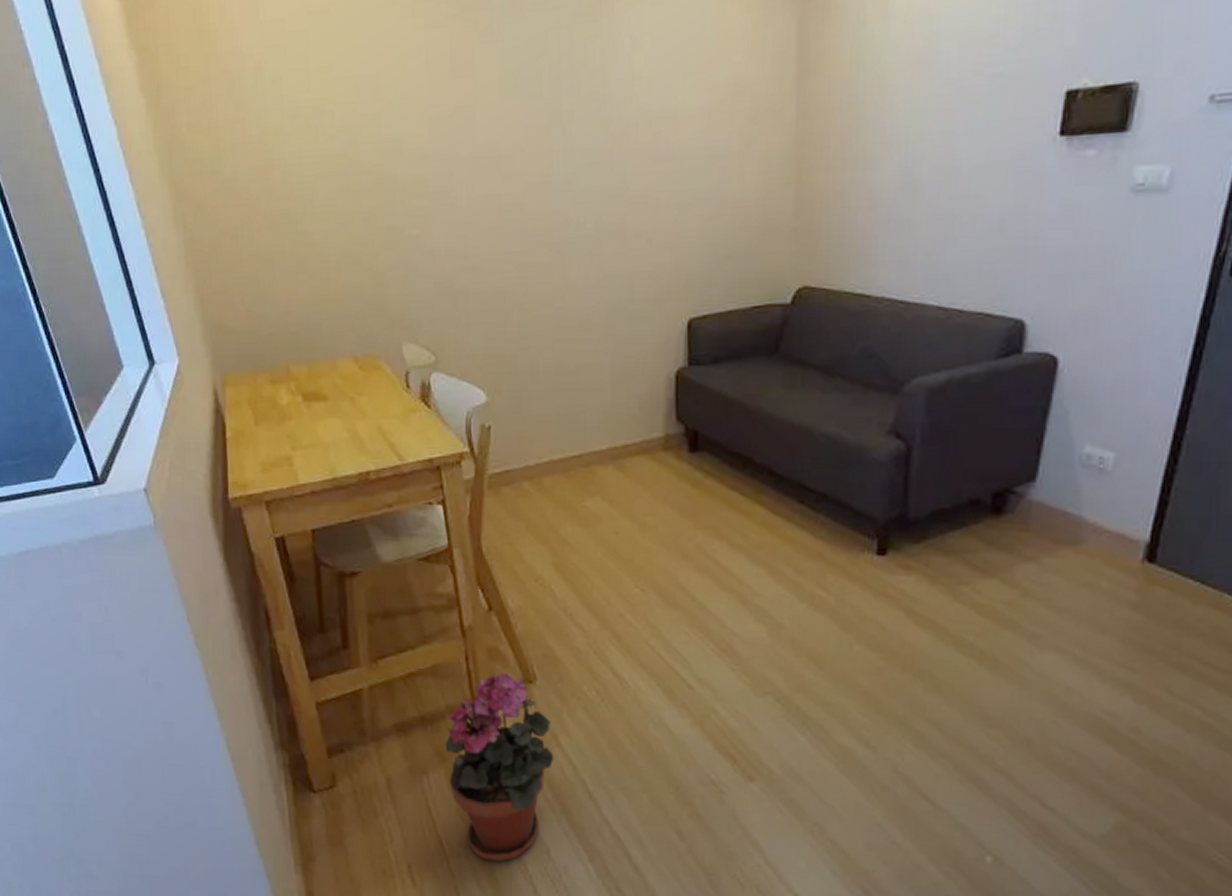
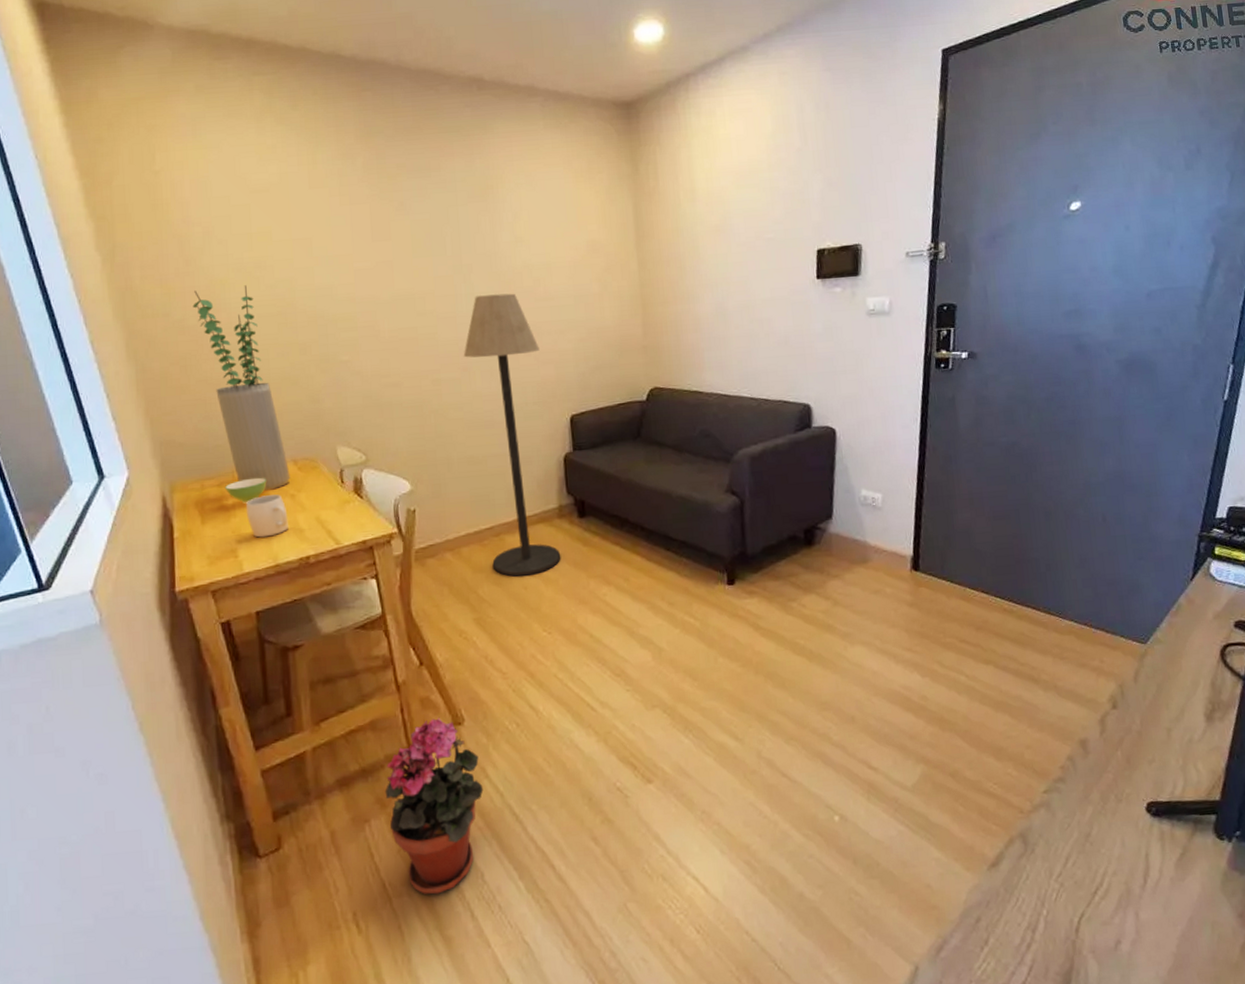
vase: none [244,136,350,391] -> present [192,285,291,491]
bowl: none [278,374,324,406] -> present [224,477,267,505]
mug: none [301,396,347,445] -> present [245,494,289,538]
floor lamp: none [556,151,663,518] -> present [463,293,561,577]

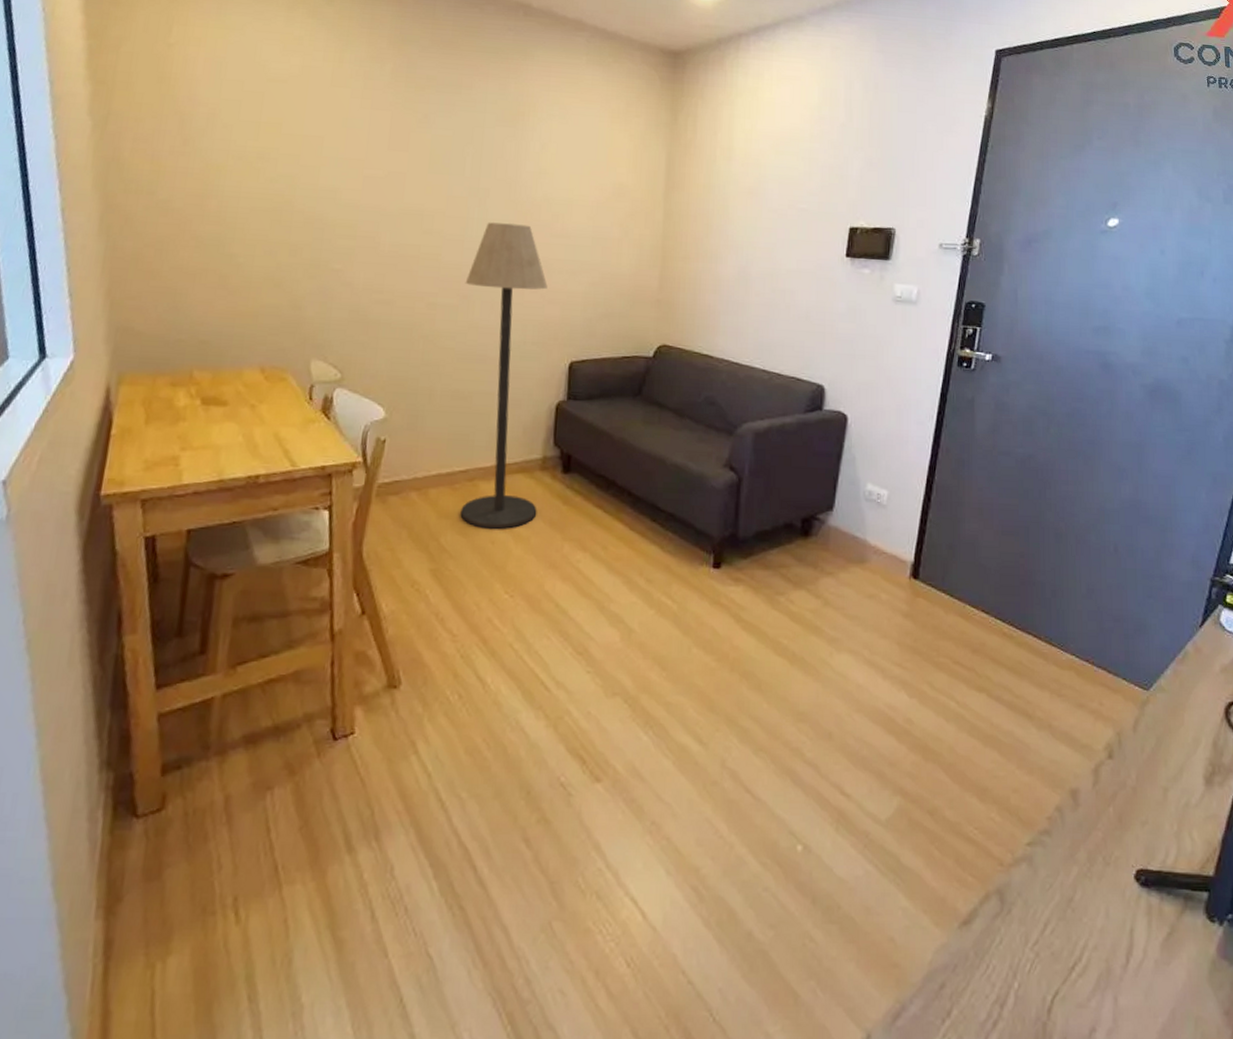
vase: present [192,285,291,491] -> none [181,172,255,397]
bowl: present [224,477,267,505] -> none [178,380,228,409]
mug: present [245,494,289,538] -> none [197,401,244,448]
potted plant: present [385,717,484,895] -> none [295,676,410,886]

